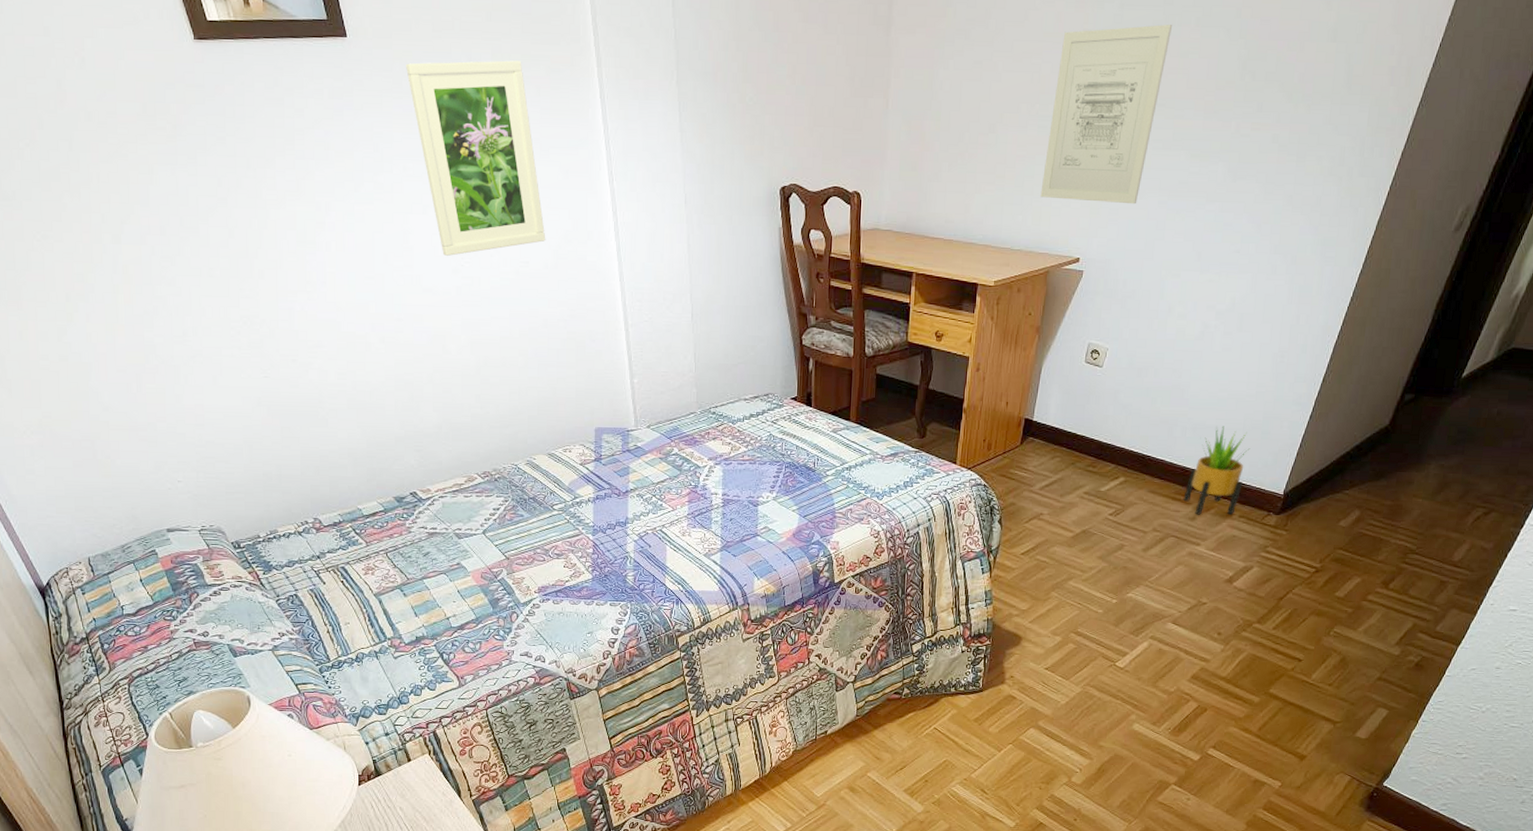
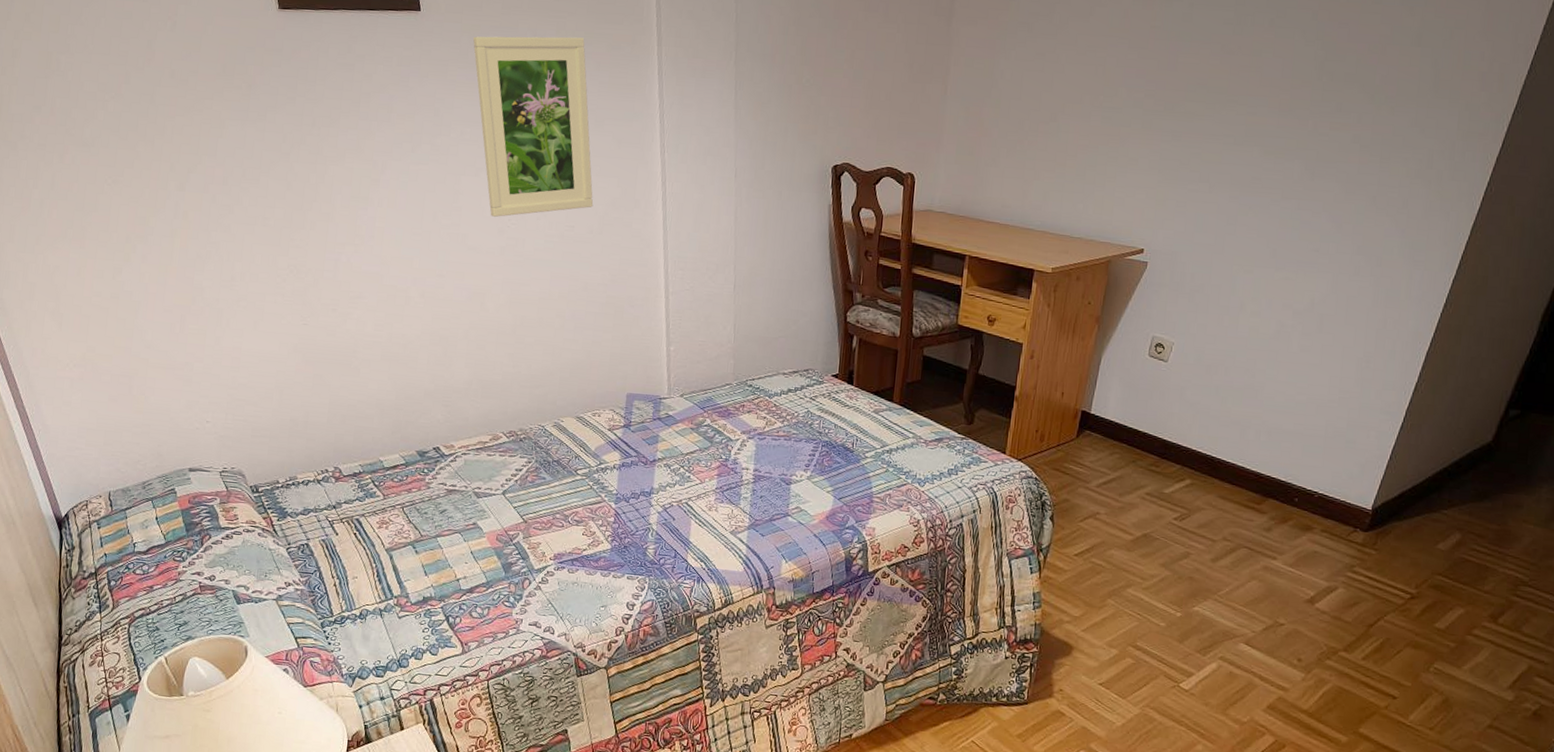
wall art: present [1040,24,1173,205] -> none [1103,24,1245,198]
potted plant: present [1183,426,1250,515] -> none [1257,431,1333,529]

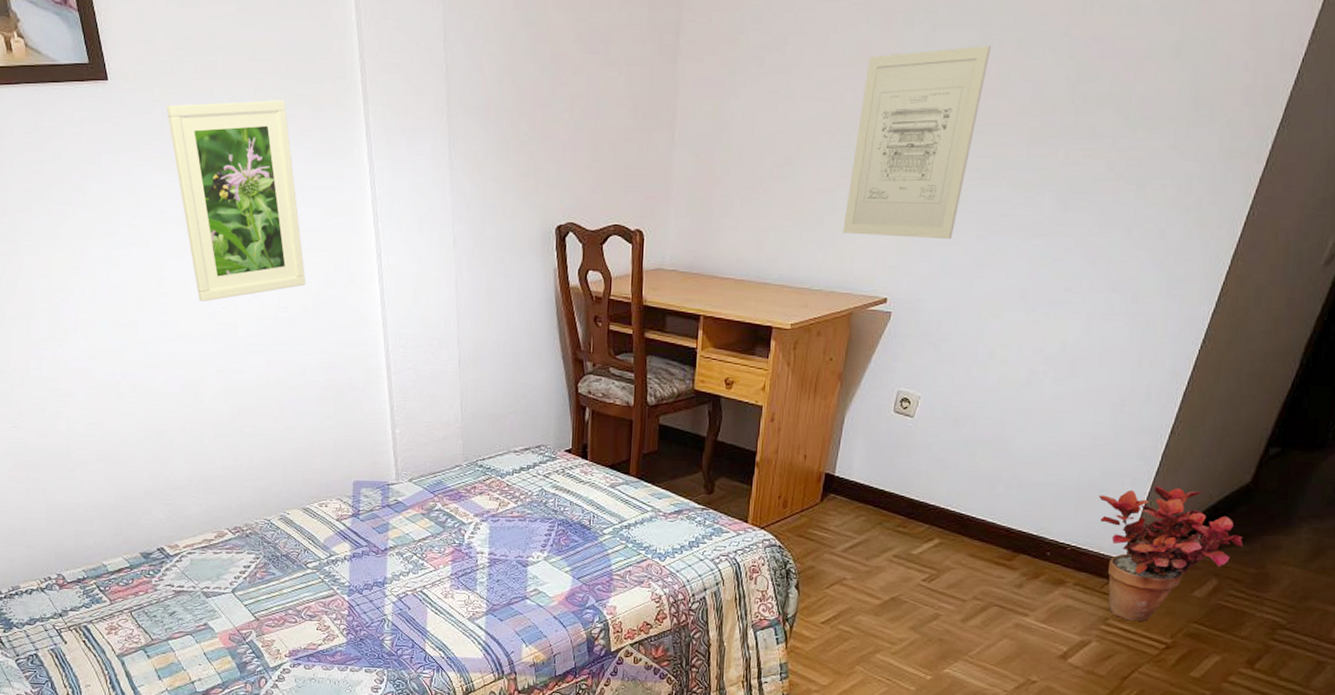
wall art: none [1103,24,1245,198] -> present [842,46,992,240]
potted plant: none [1345,439,1486,571] -> present [1098,485,1244,621]

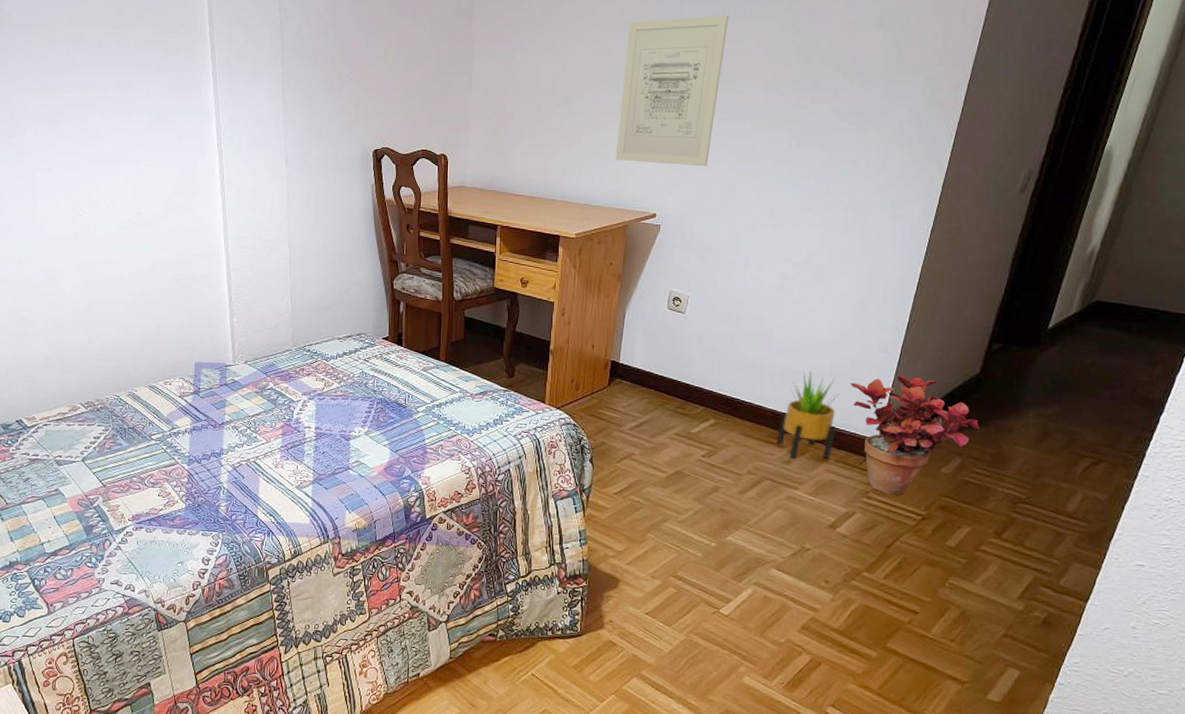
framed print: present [167,100,306,301] -> none [44,45,158,207]
potted plant: none [1008,482,1086,582] -> present [776,371,840,459]

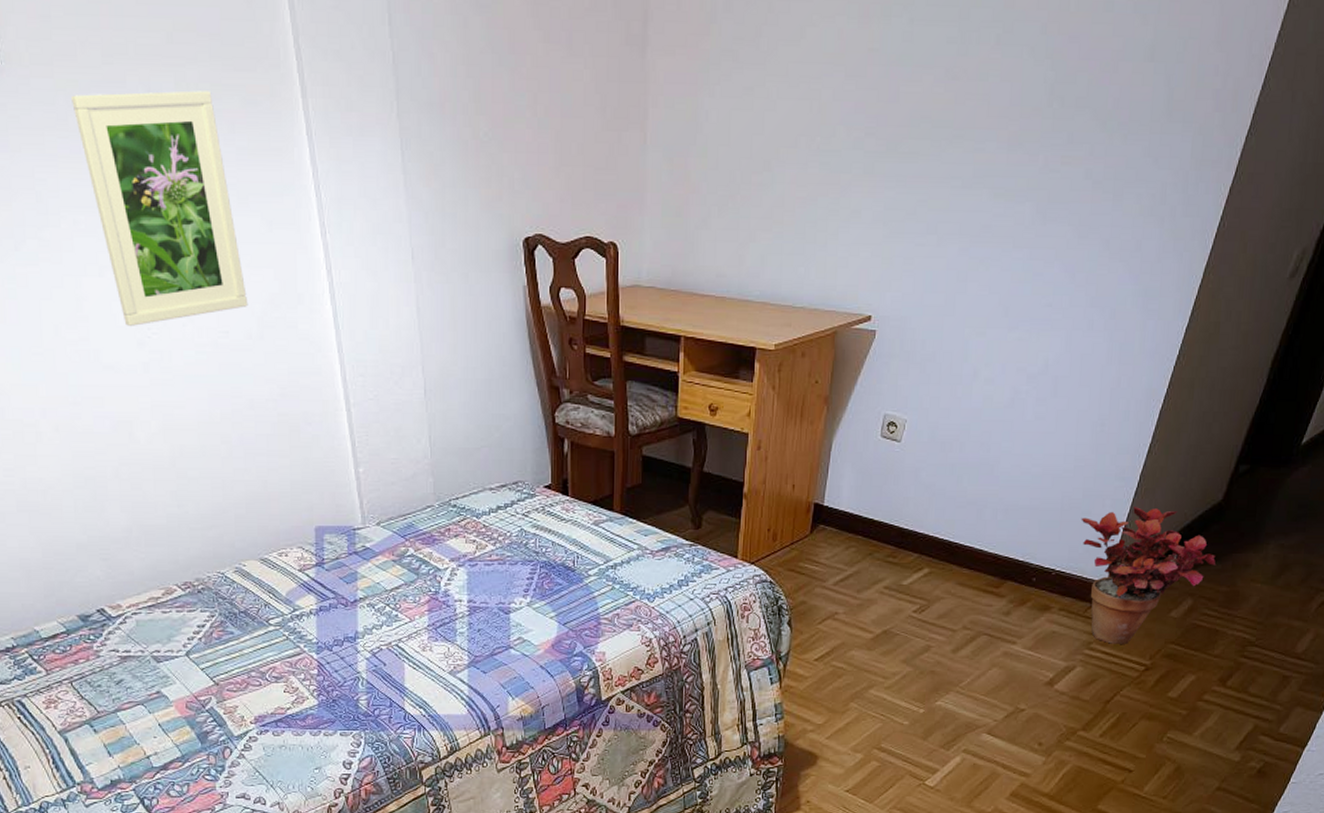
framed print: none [44,45,158,207] -> present [71,90,249,326]
wall art: present [615,15,729,167] -> none [824,43,970,253]
potted plant: present [776,371,840,459] -> none [996,506,1070,609]

